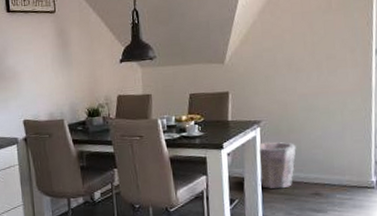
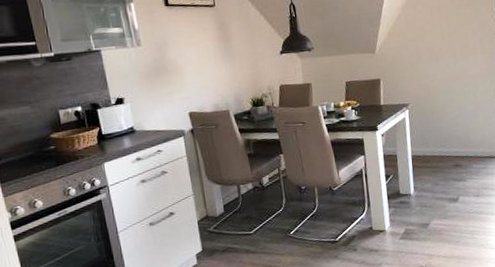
waste bin: present [259,142,296,189] -> none [408,122,440,164]

